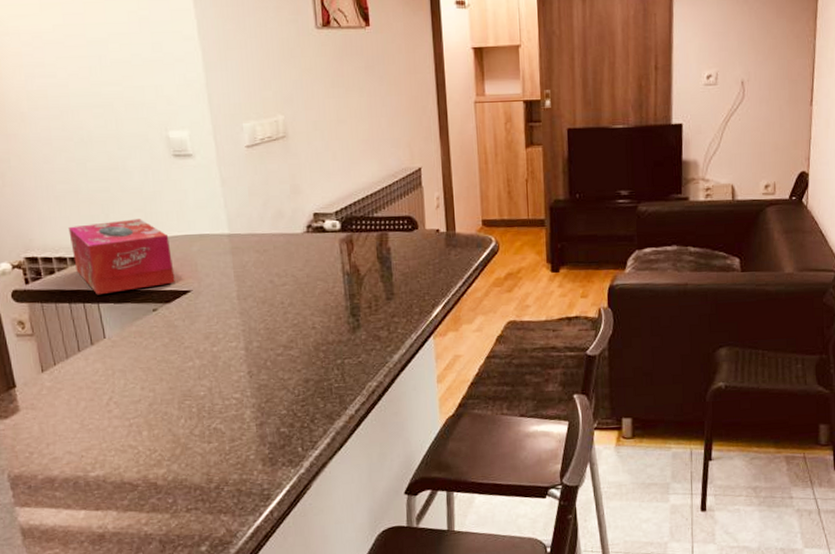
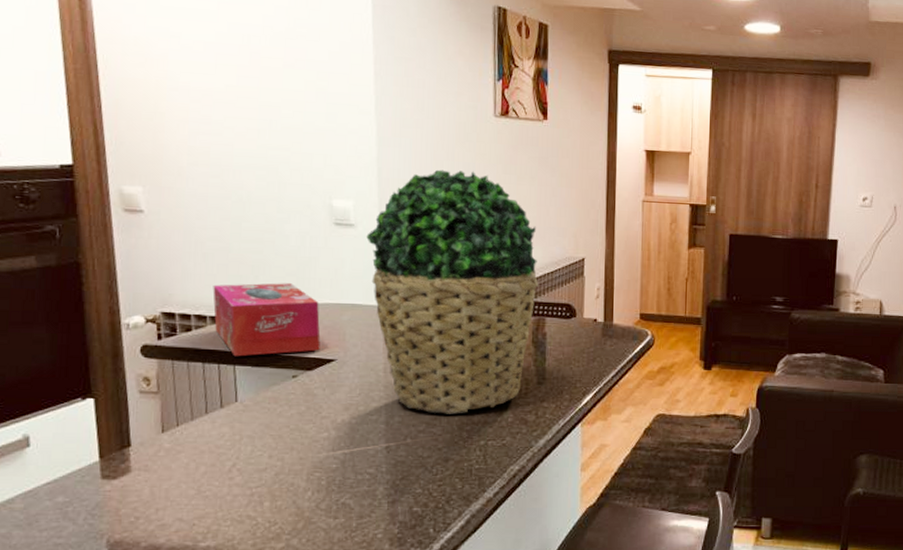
potted plant: none [205,88,378,336] -> present [366,169,539,414]

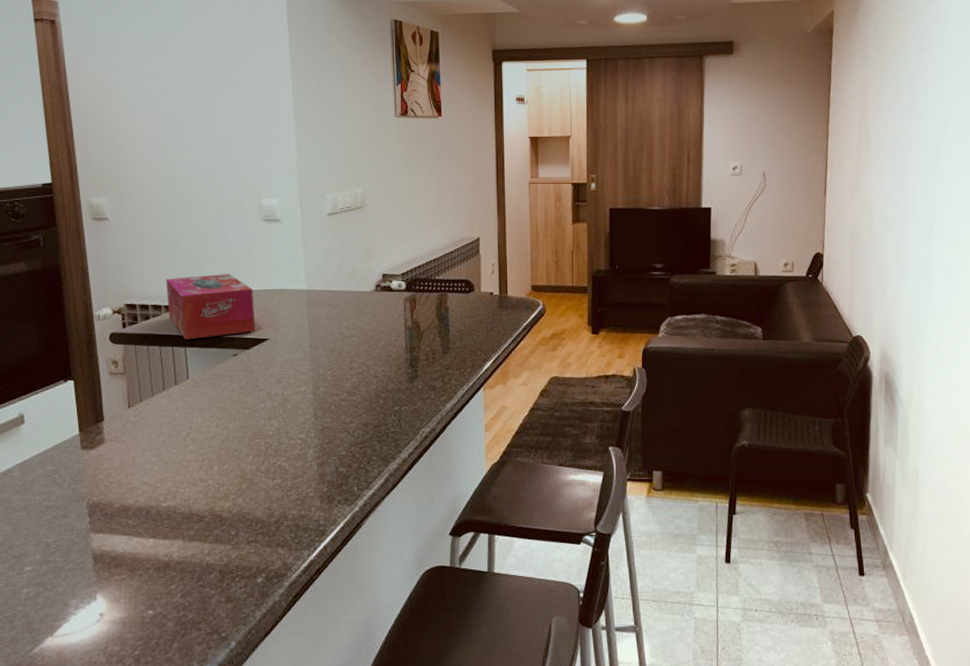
potted plant: present [366,169,539,414] -> none [291,166,440,384]

